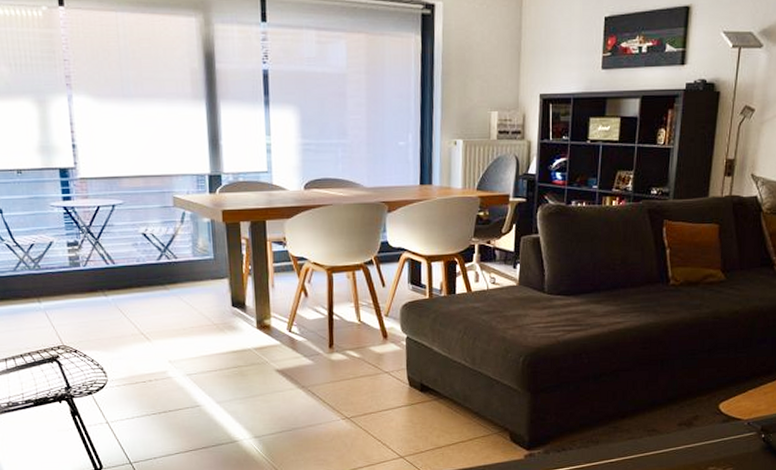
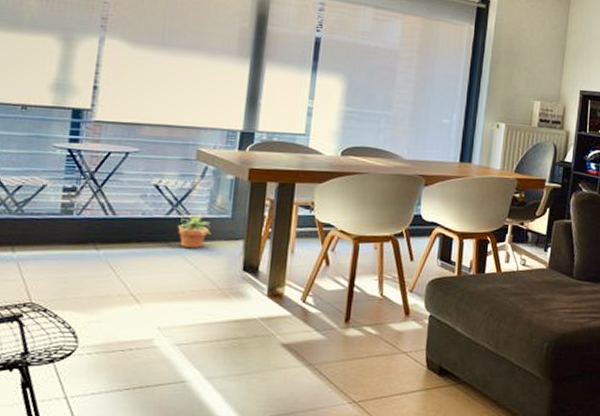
potted plant: none [168,256,199,289] -> present [177,213,211,248]

